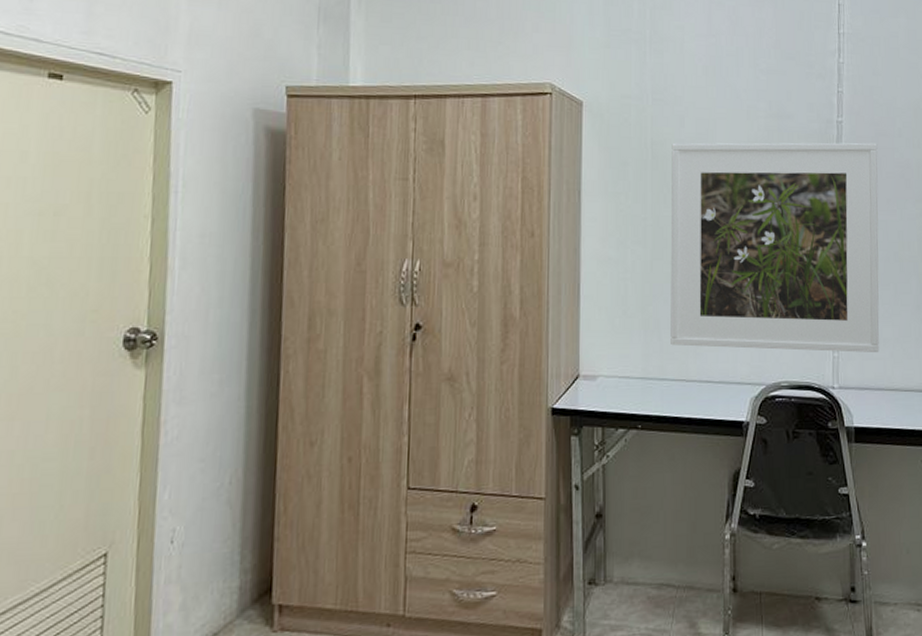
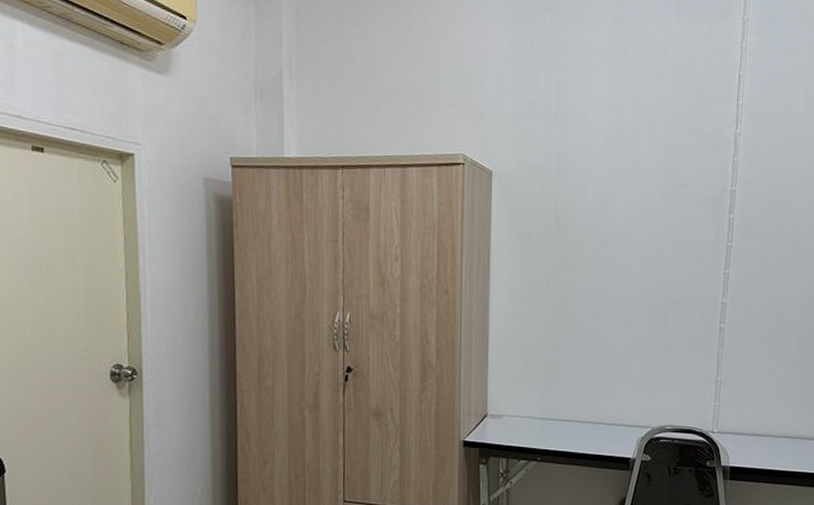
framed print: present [670,142,879,352] -> none [568,210,769,402]

